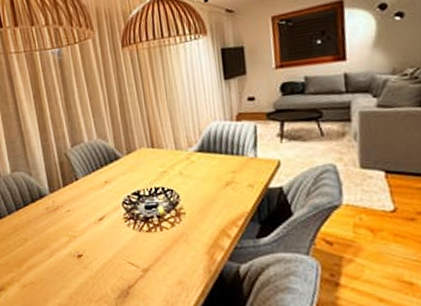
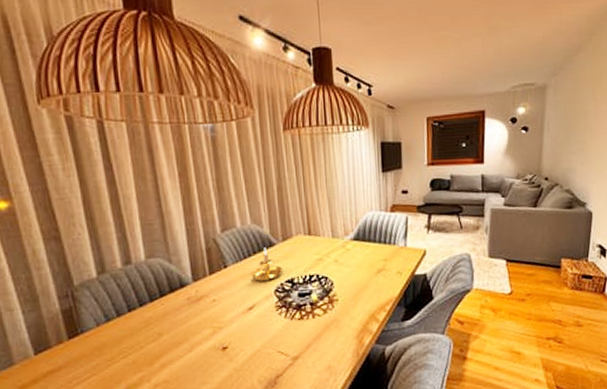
candle holder: none [98,160,128,194] -> present [250,247,282,282]

